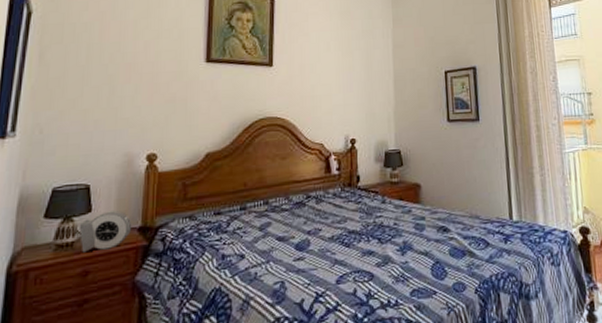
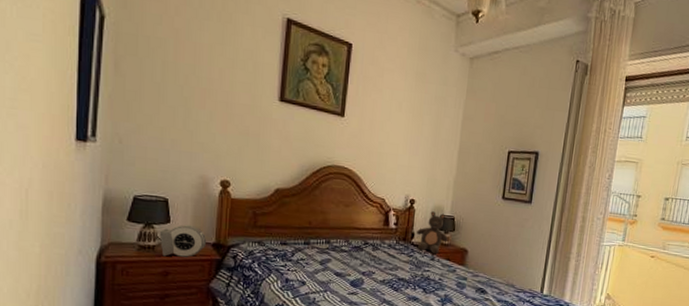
teddy bear: none [362,148,397,196] -> present [417,211,448,255]

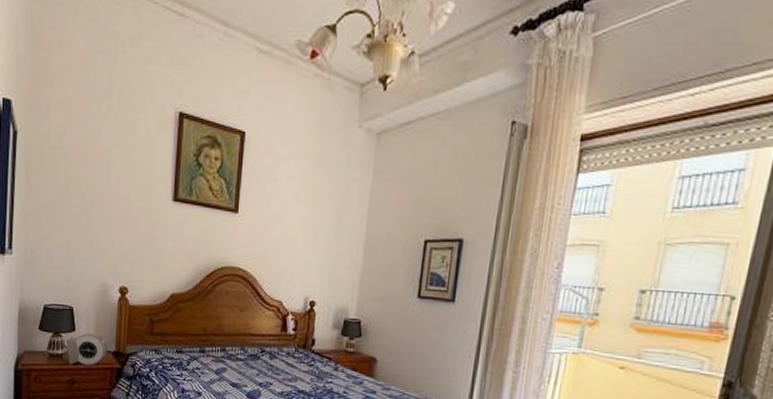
teddy bear: present [417,211,448,255] -> none [318,314,353,364]

